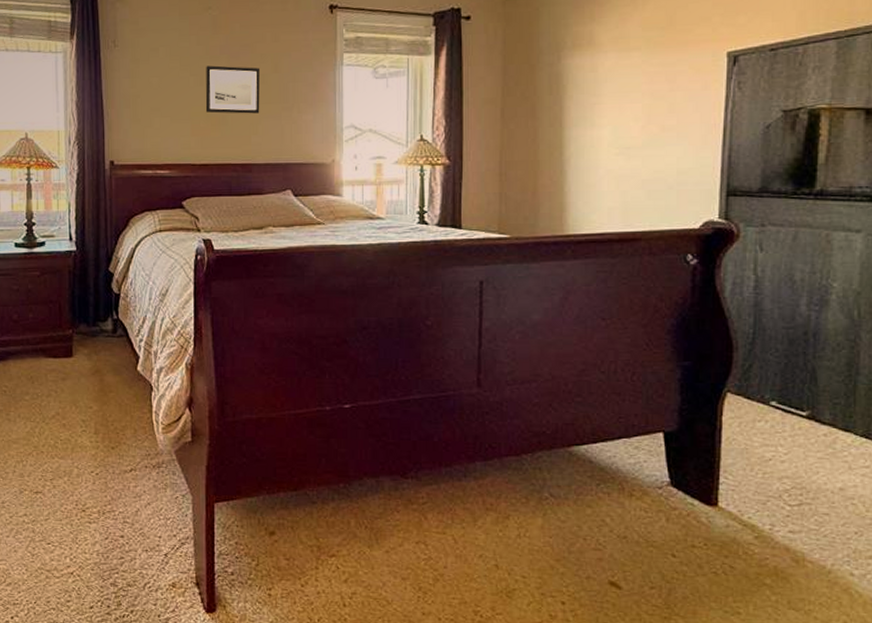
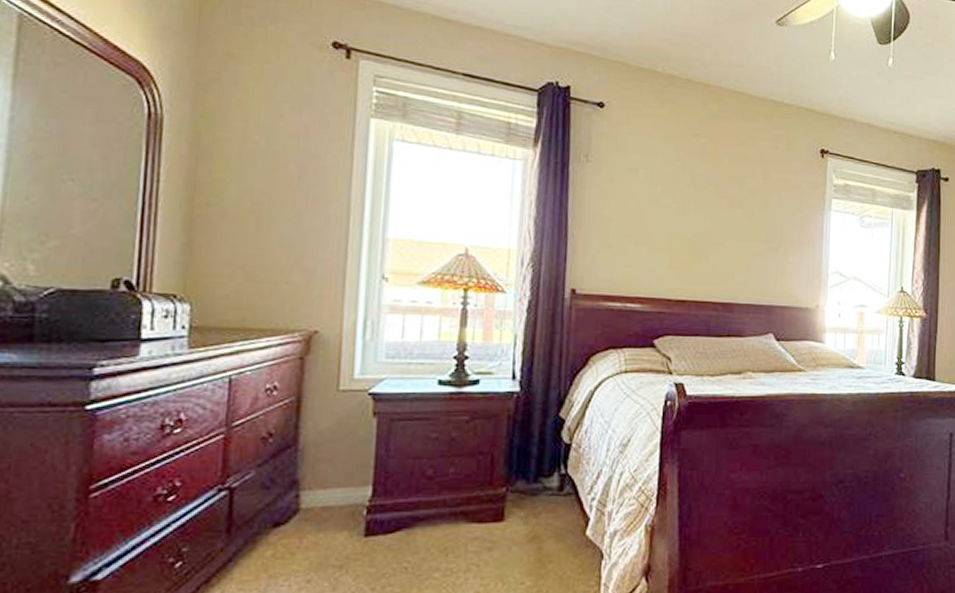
wall art: present [205,65,261,114] -> none [686,195,748,251]

